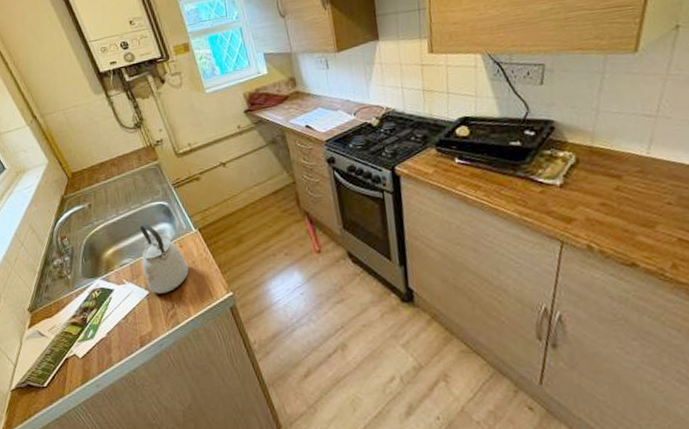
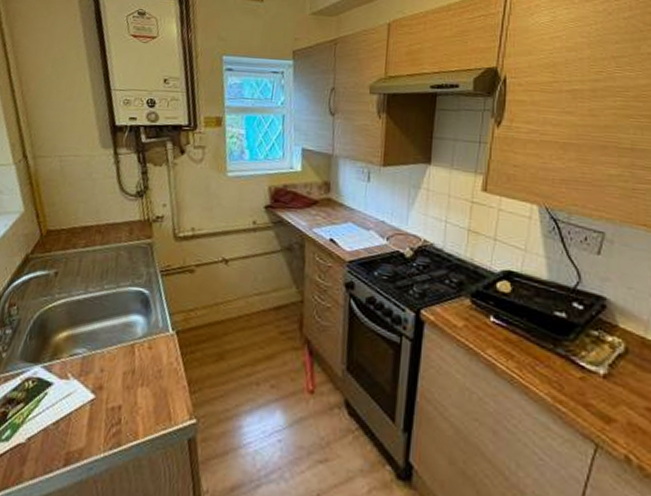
kettle: present [139,223,189,294] -> none [95,309,152,403]

